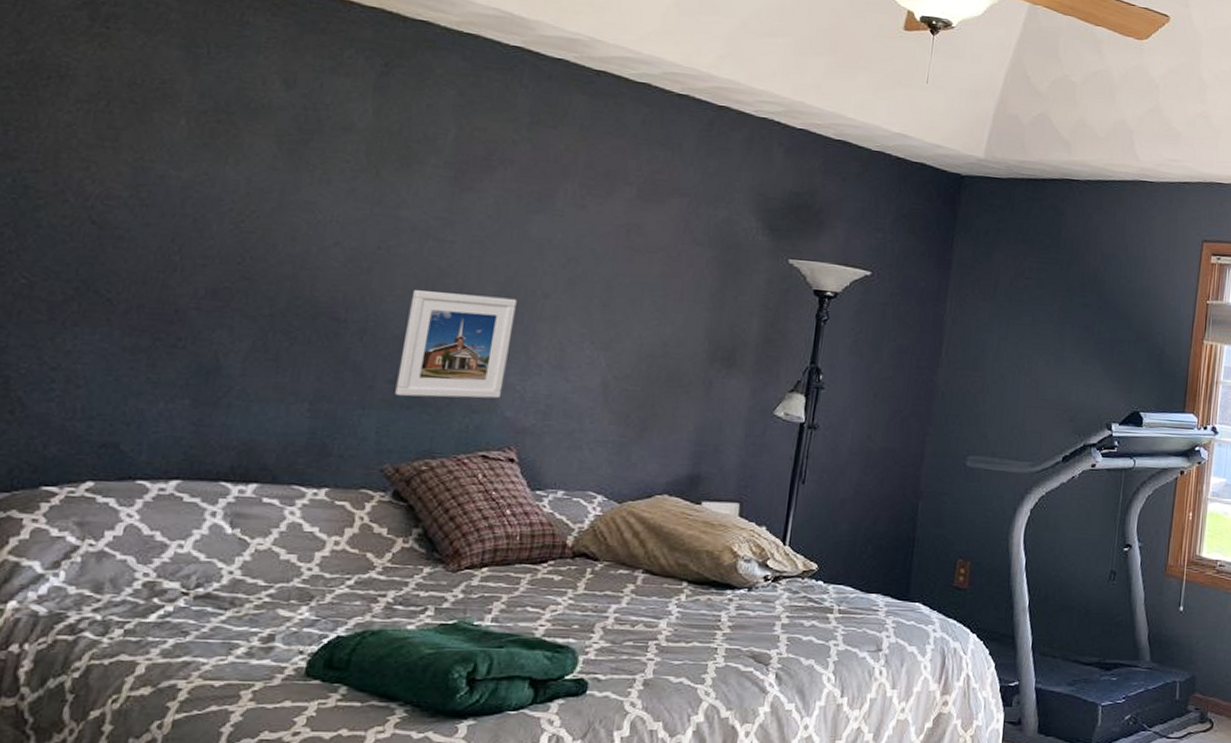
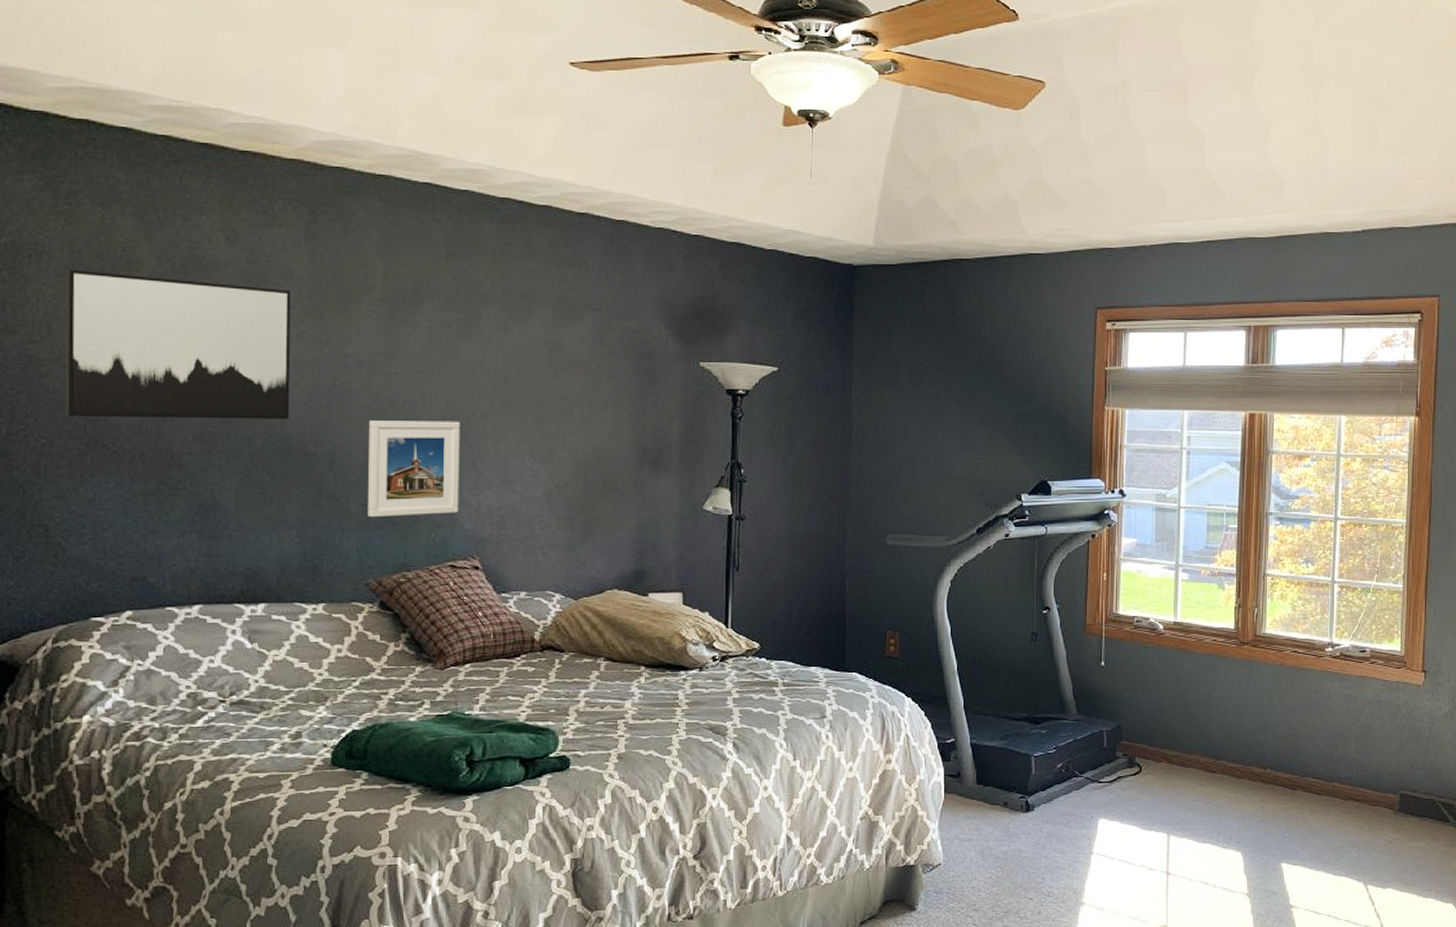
wall art: none [56,96,347,281] -> present [65,270,291,419]

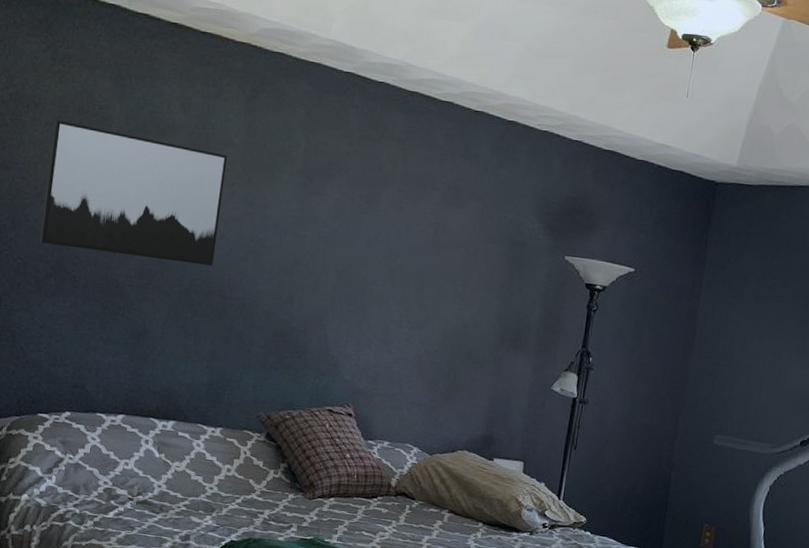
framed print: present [367,421,460,518] -> none [266,275,352,365]

